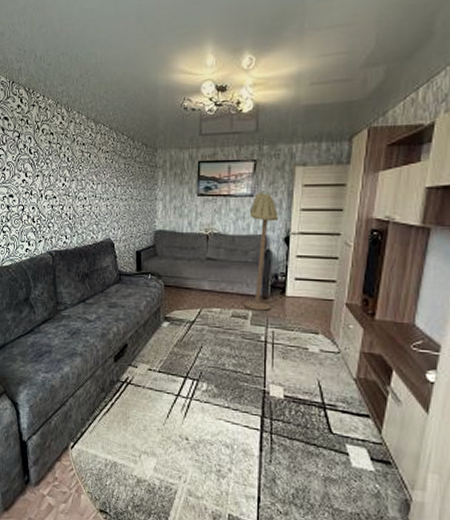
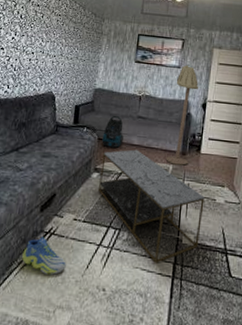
sneaker: none [103,386,146,422] -> present [22,237,66,275]
vacuum cleaner: none [169,258,192,295] -> present [102,115,124,148]
coffee table: none [171,295,294,416] -> present [98,149,205,263]

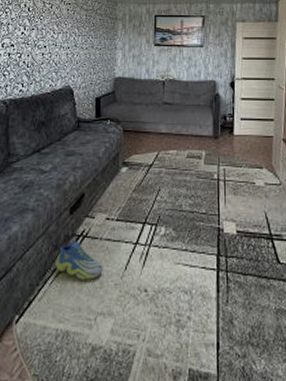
coffee table: present [98,149,205,263] -> none [129,138,243,257]
vacuum cleaner: present [102,115,124,148] -> none [128,104,150,140]
floor lamp: present [165,64,199,166] -> none [197,42,225,150]

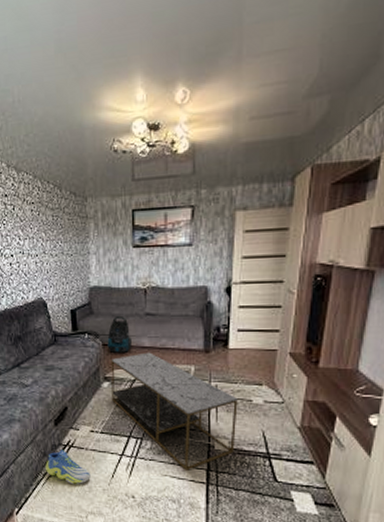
vacuum cleaner: none [128,104,150,140] -> present [107,315,132,354]
coffee table: none [129,138,243,257] -> present [111,352,238,470]

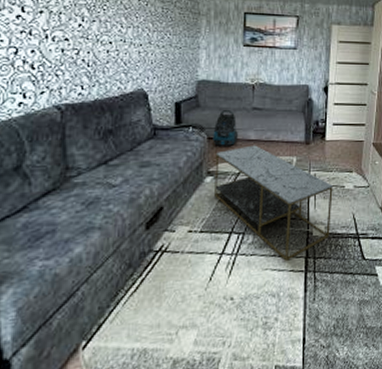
sneaker: present [45,450,91,484] -> none [130,257,185,296]

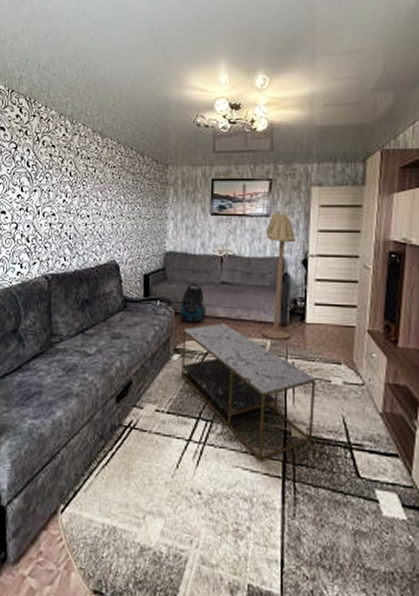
floor lamp: none [288,45,319,156] -> present [261,211,296,340]

